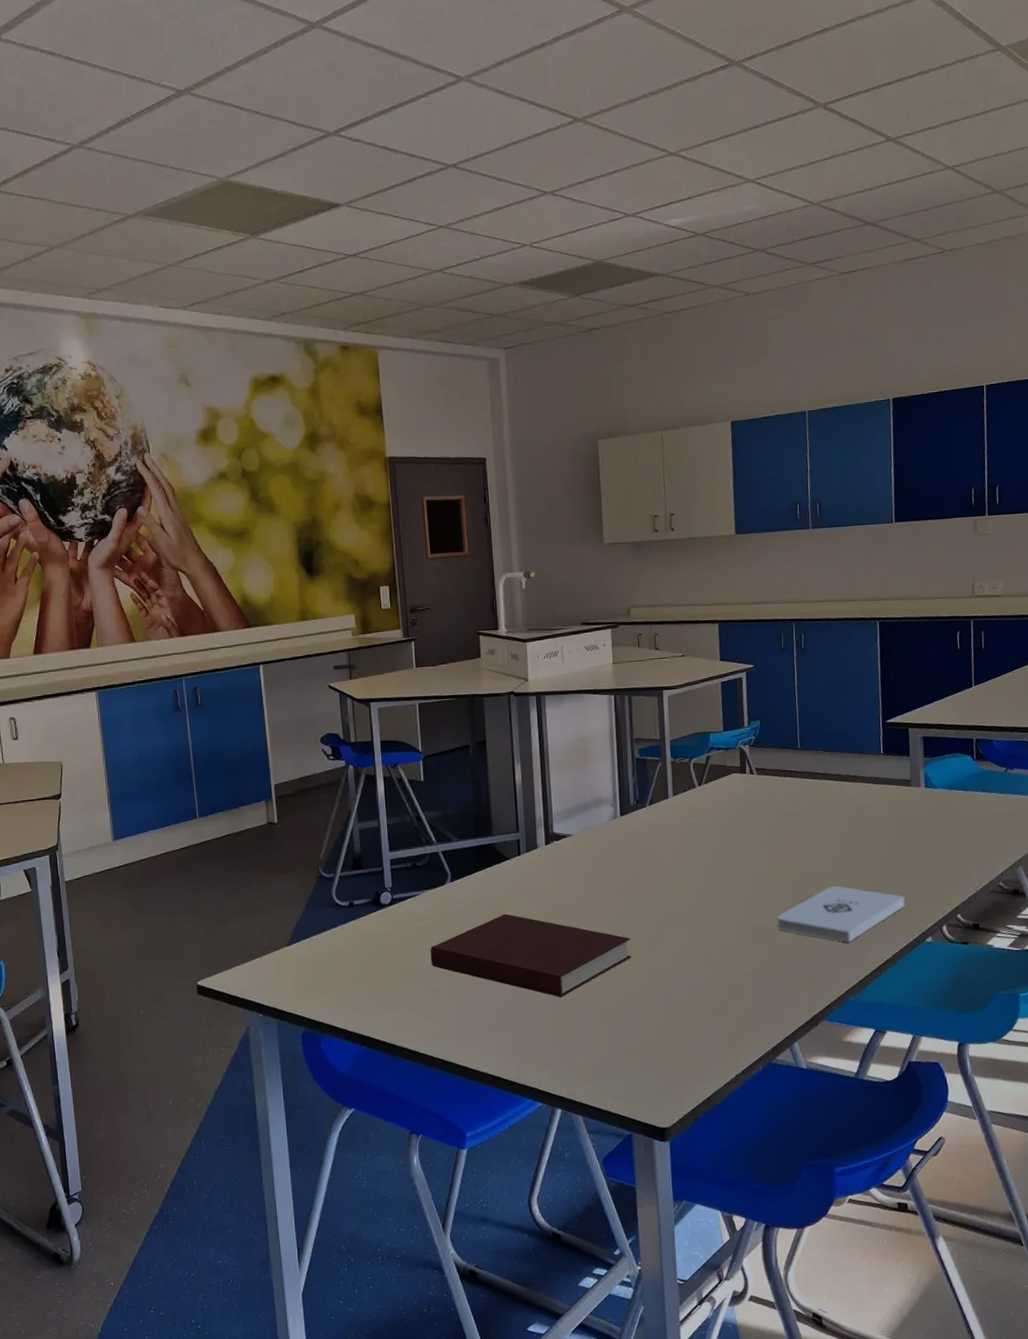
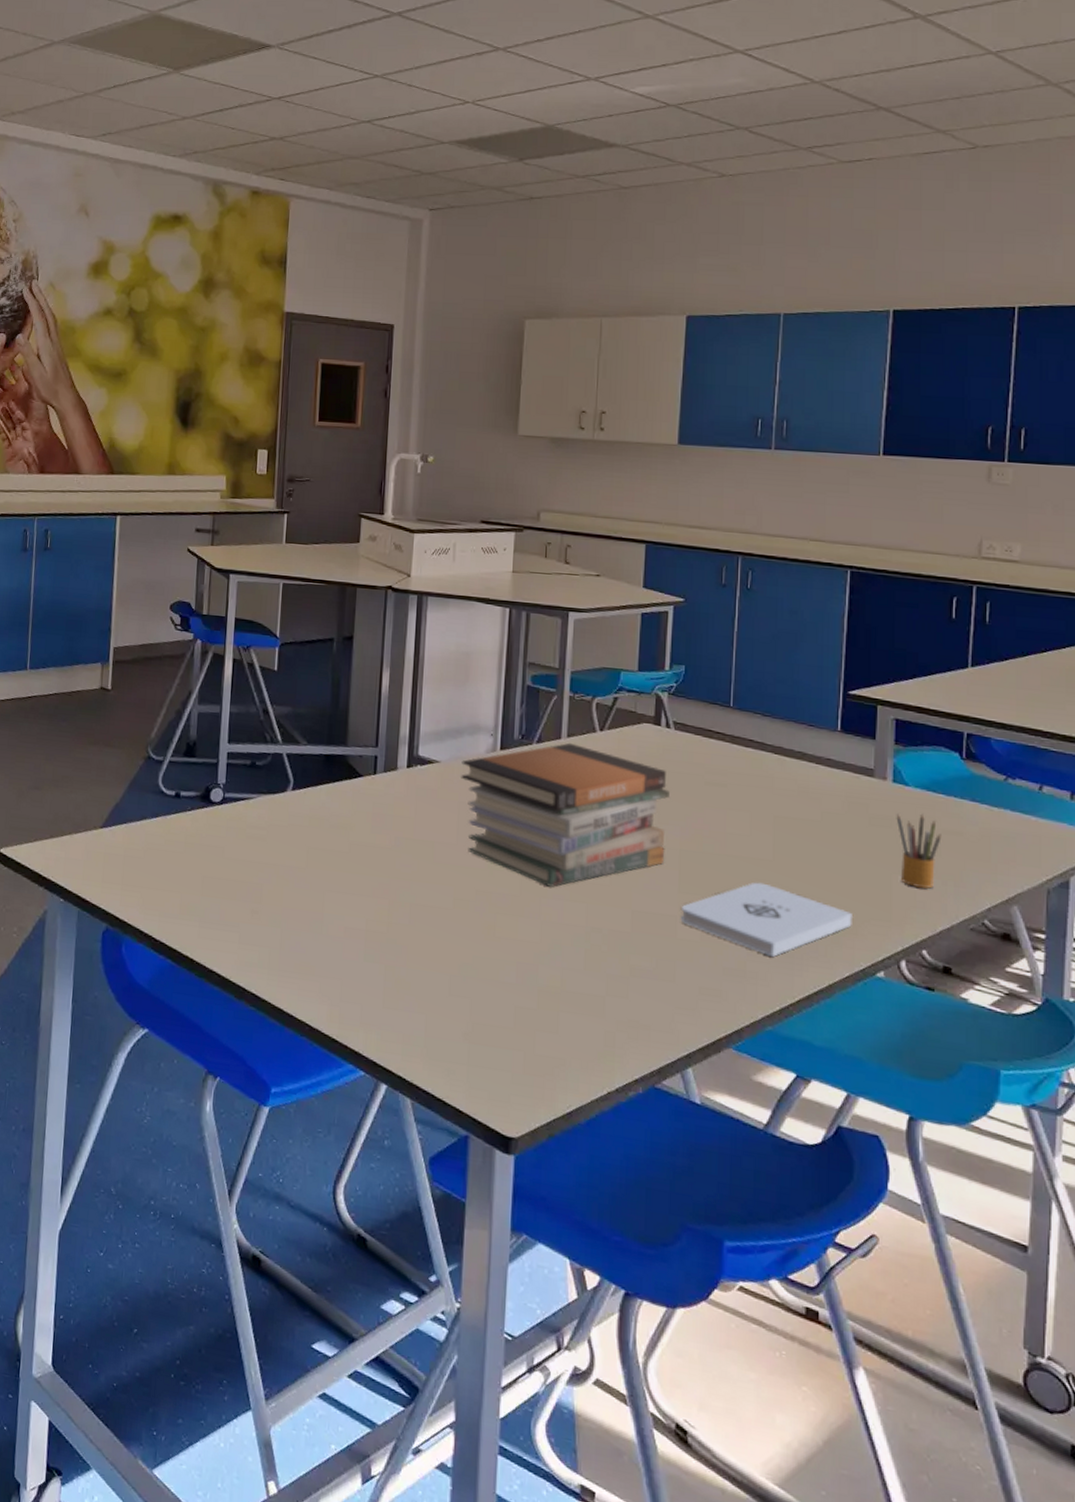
notebook: present [430,913,632,998] -> none [257,838,496,951]
book stack: none [590,800,760,922] -> present [461,742,670,887]
pencil box: none [930,808,964,867] -> present [896,813,942,889]

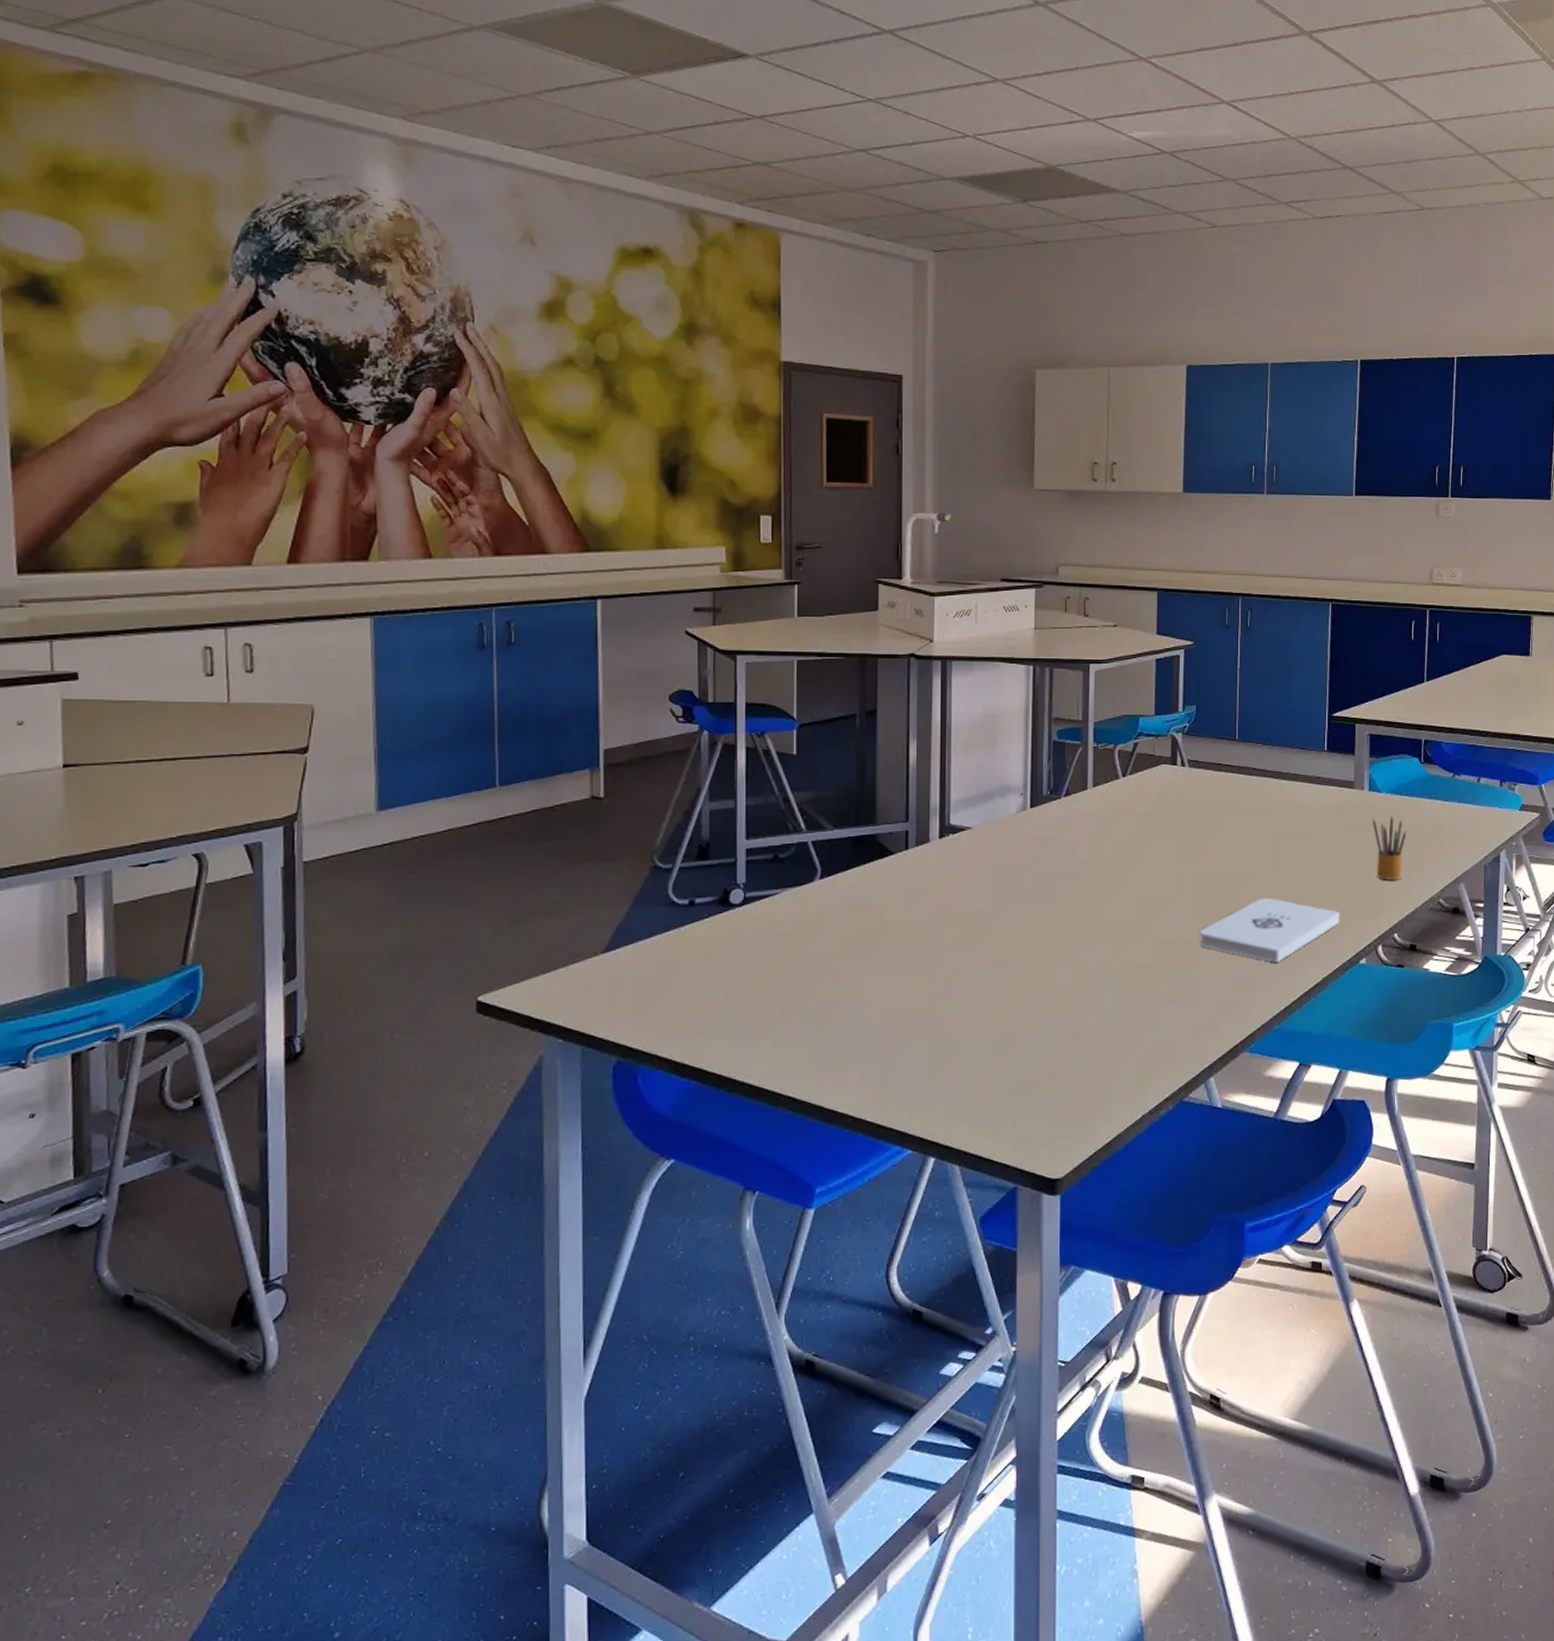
book stack: present [461,742,670,887] -> none [993,792,1187,934]

